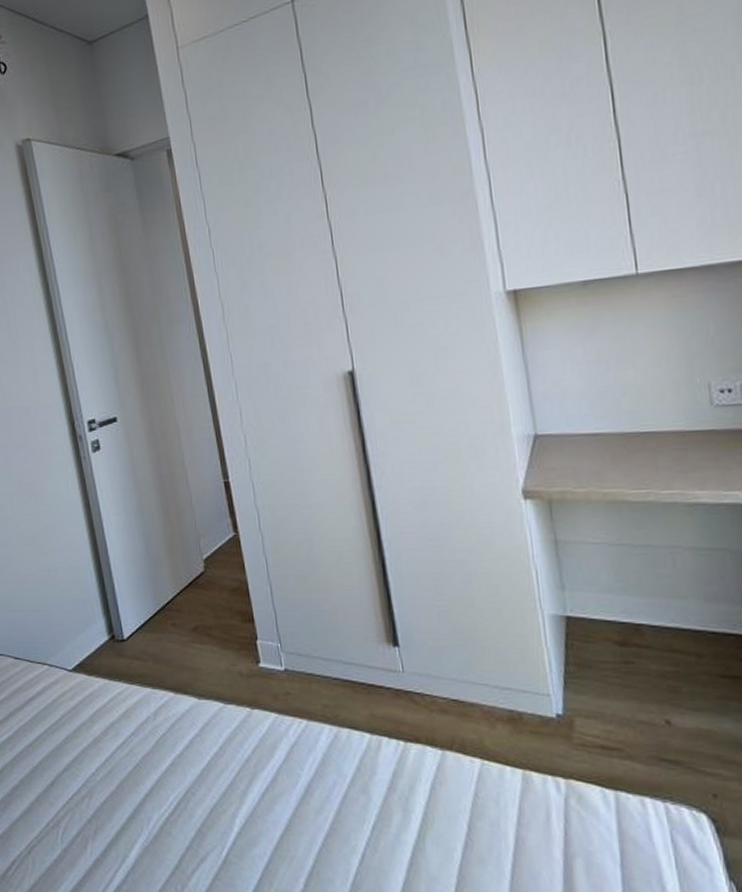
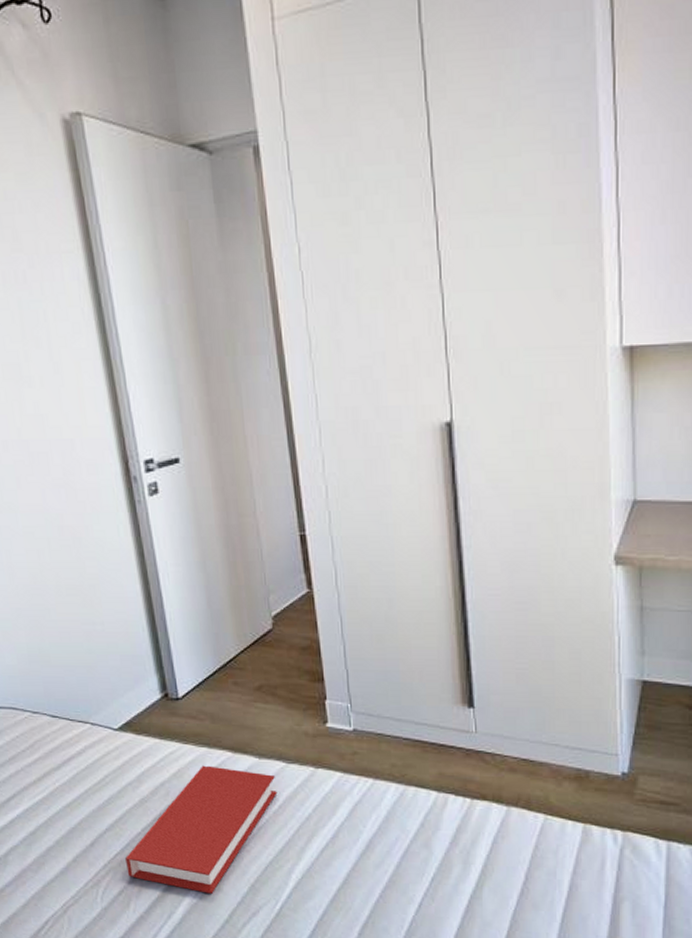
book: none [82,706,218,838] -> present [125,765,278,894]

